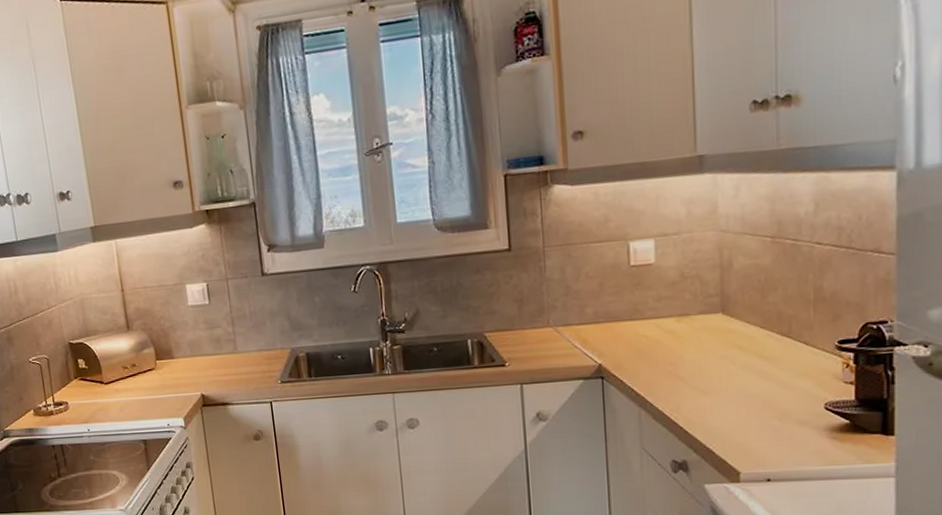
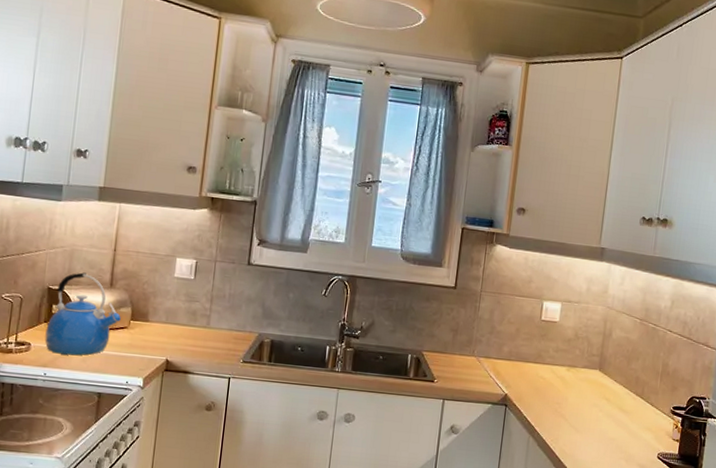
kettle: none [77,320,146,408] -> present [45,272,121,356]

